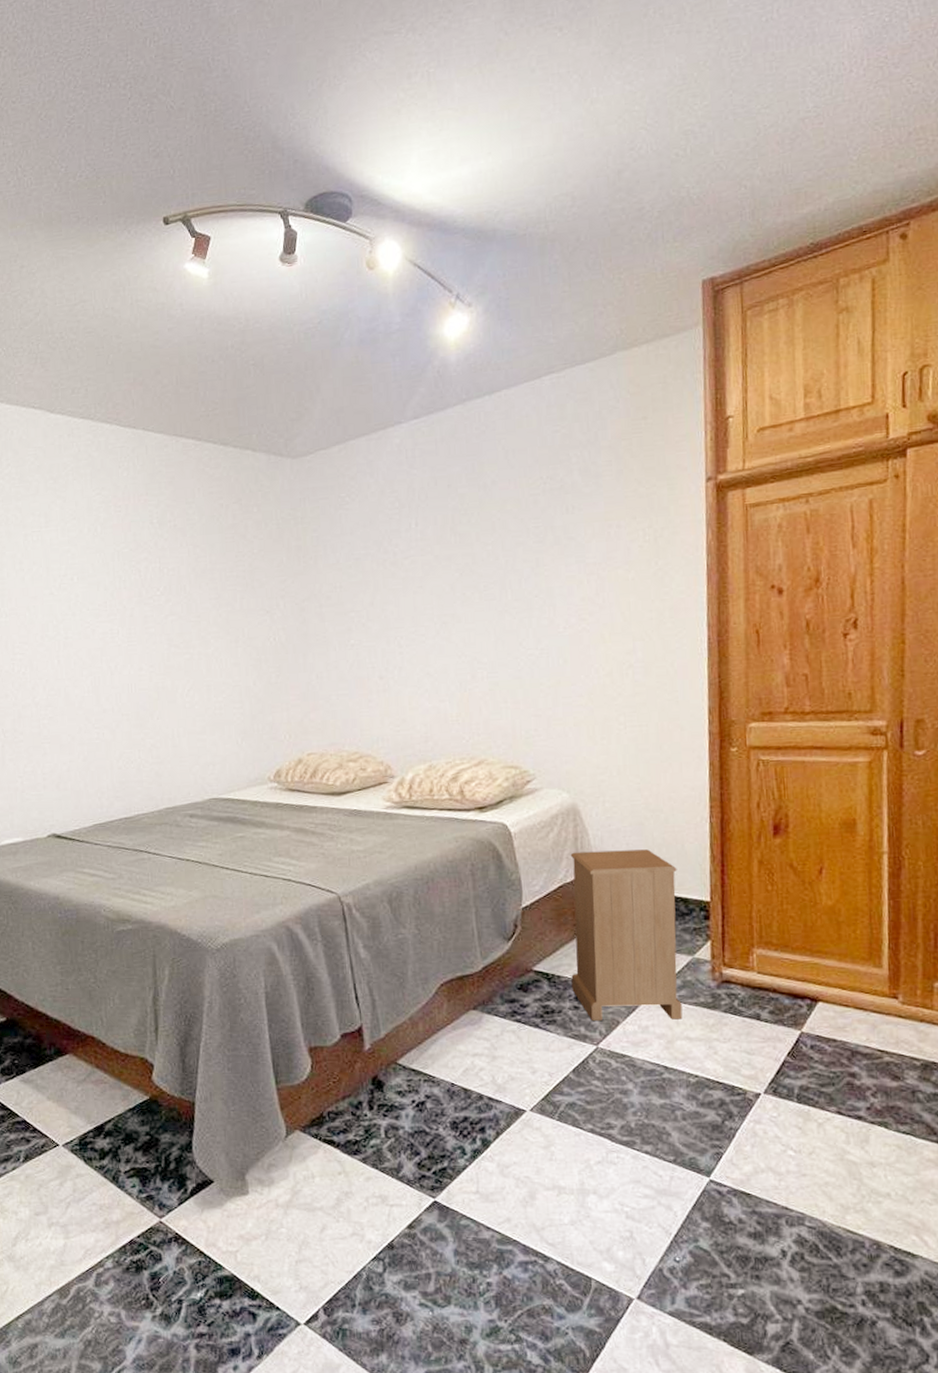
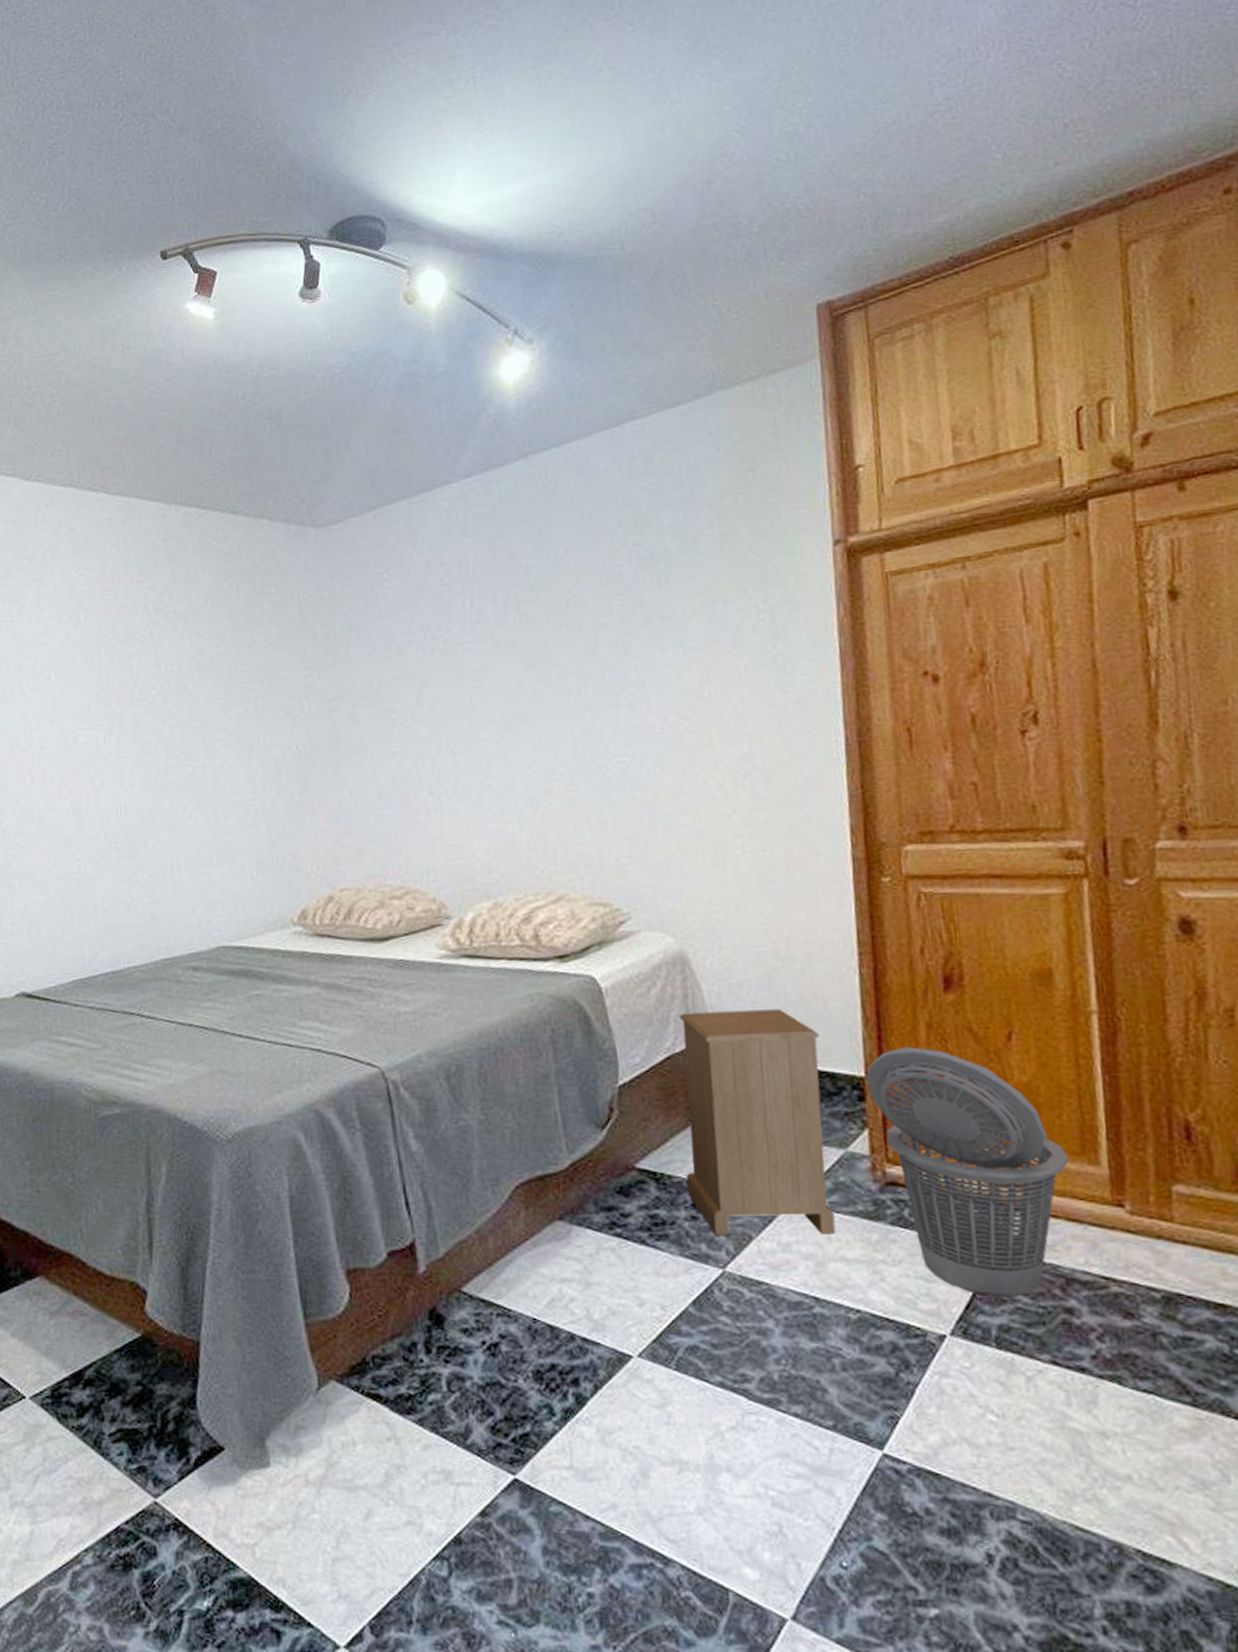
laundry basket: none [710,878,860,1066] -> present [865,1047,1069,1297]

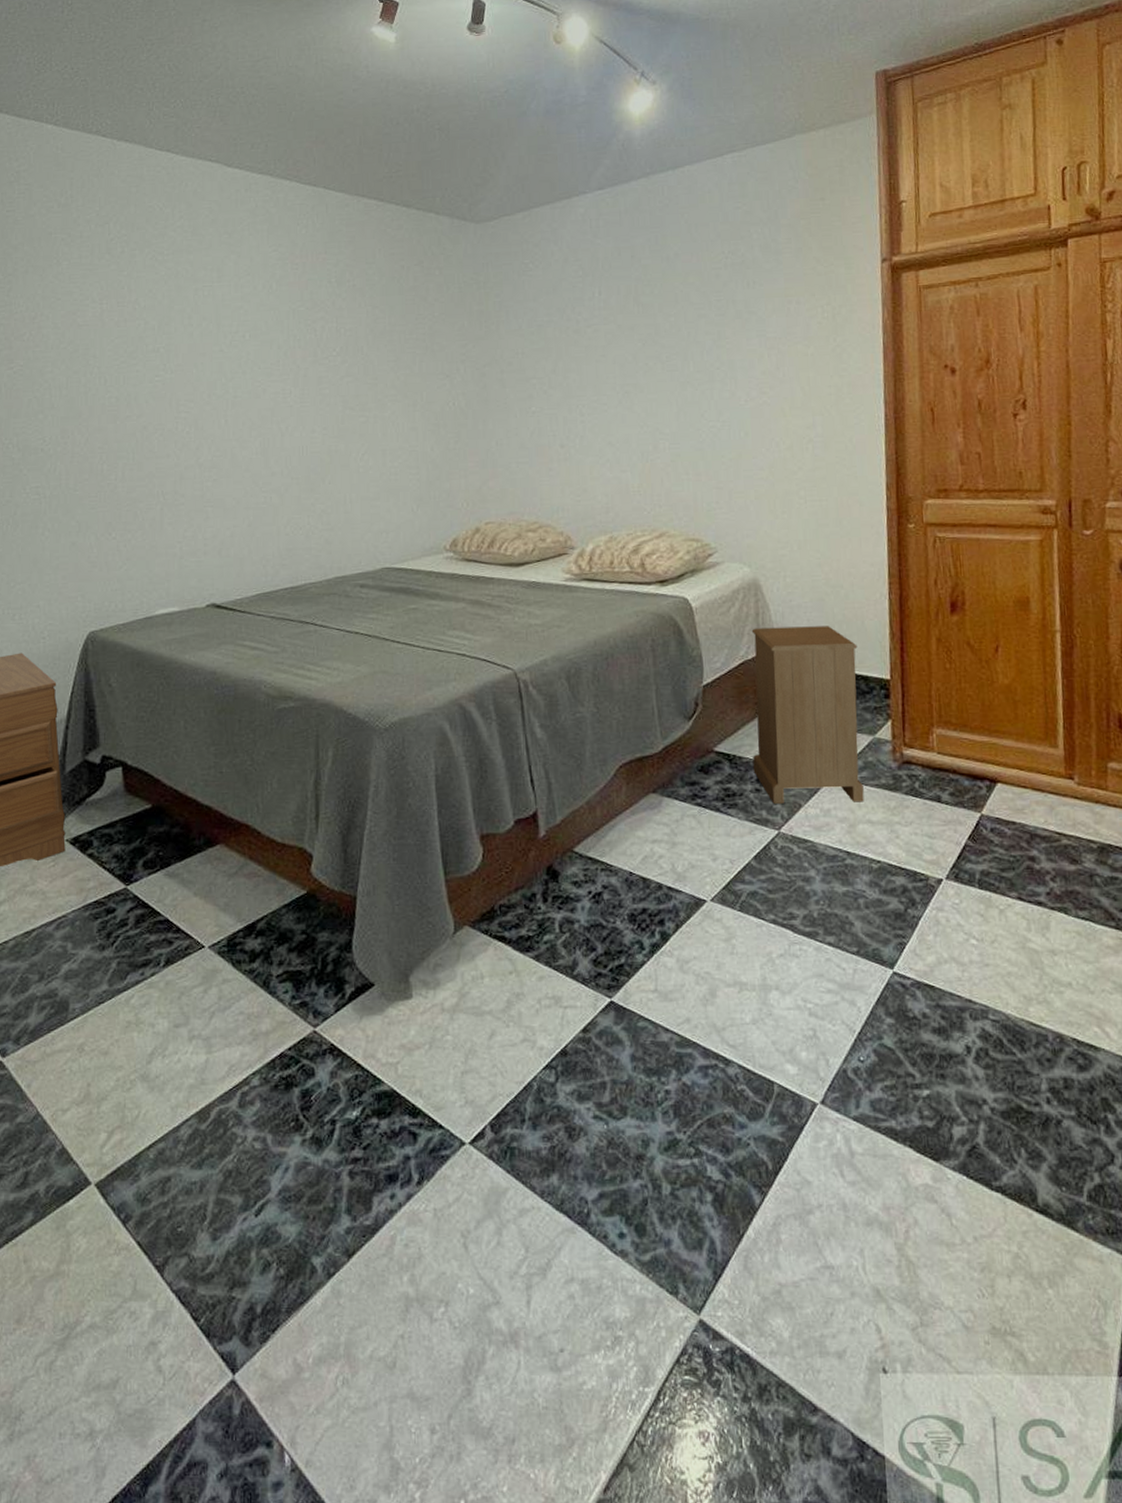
laundry basket: present [865,1047,1069,1297] -> none [890,656,1036,849]

